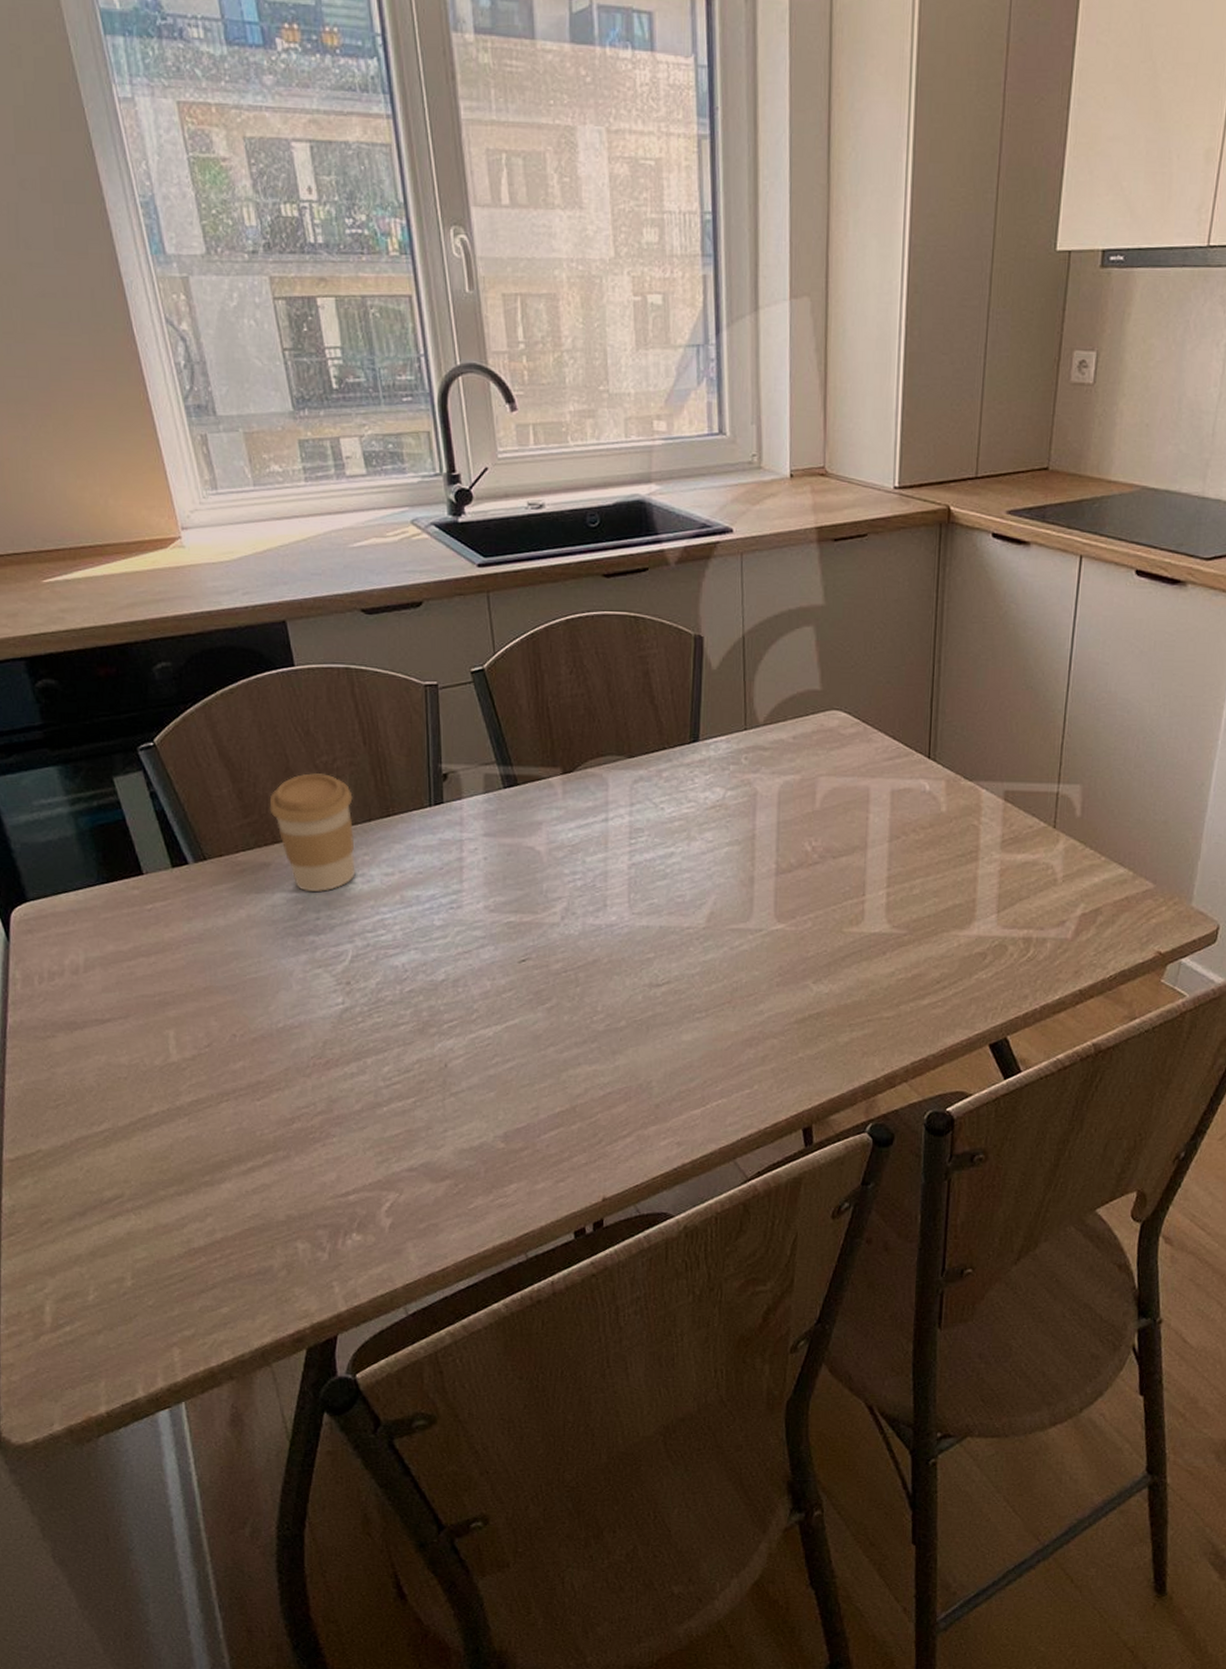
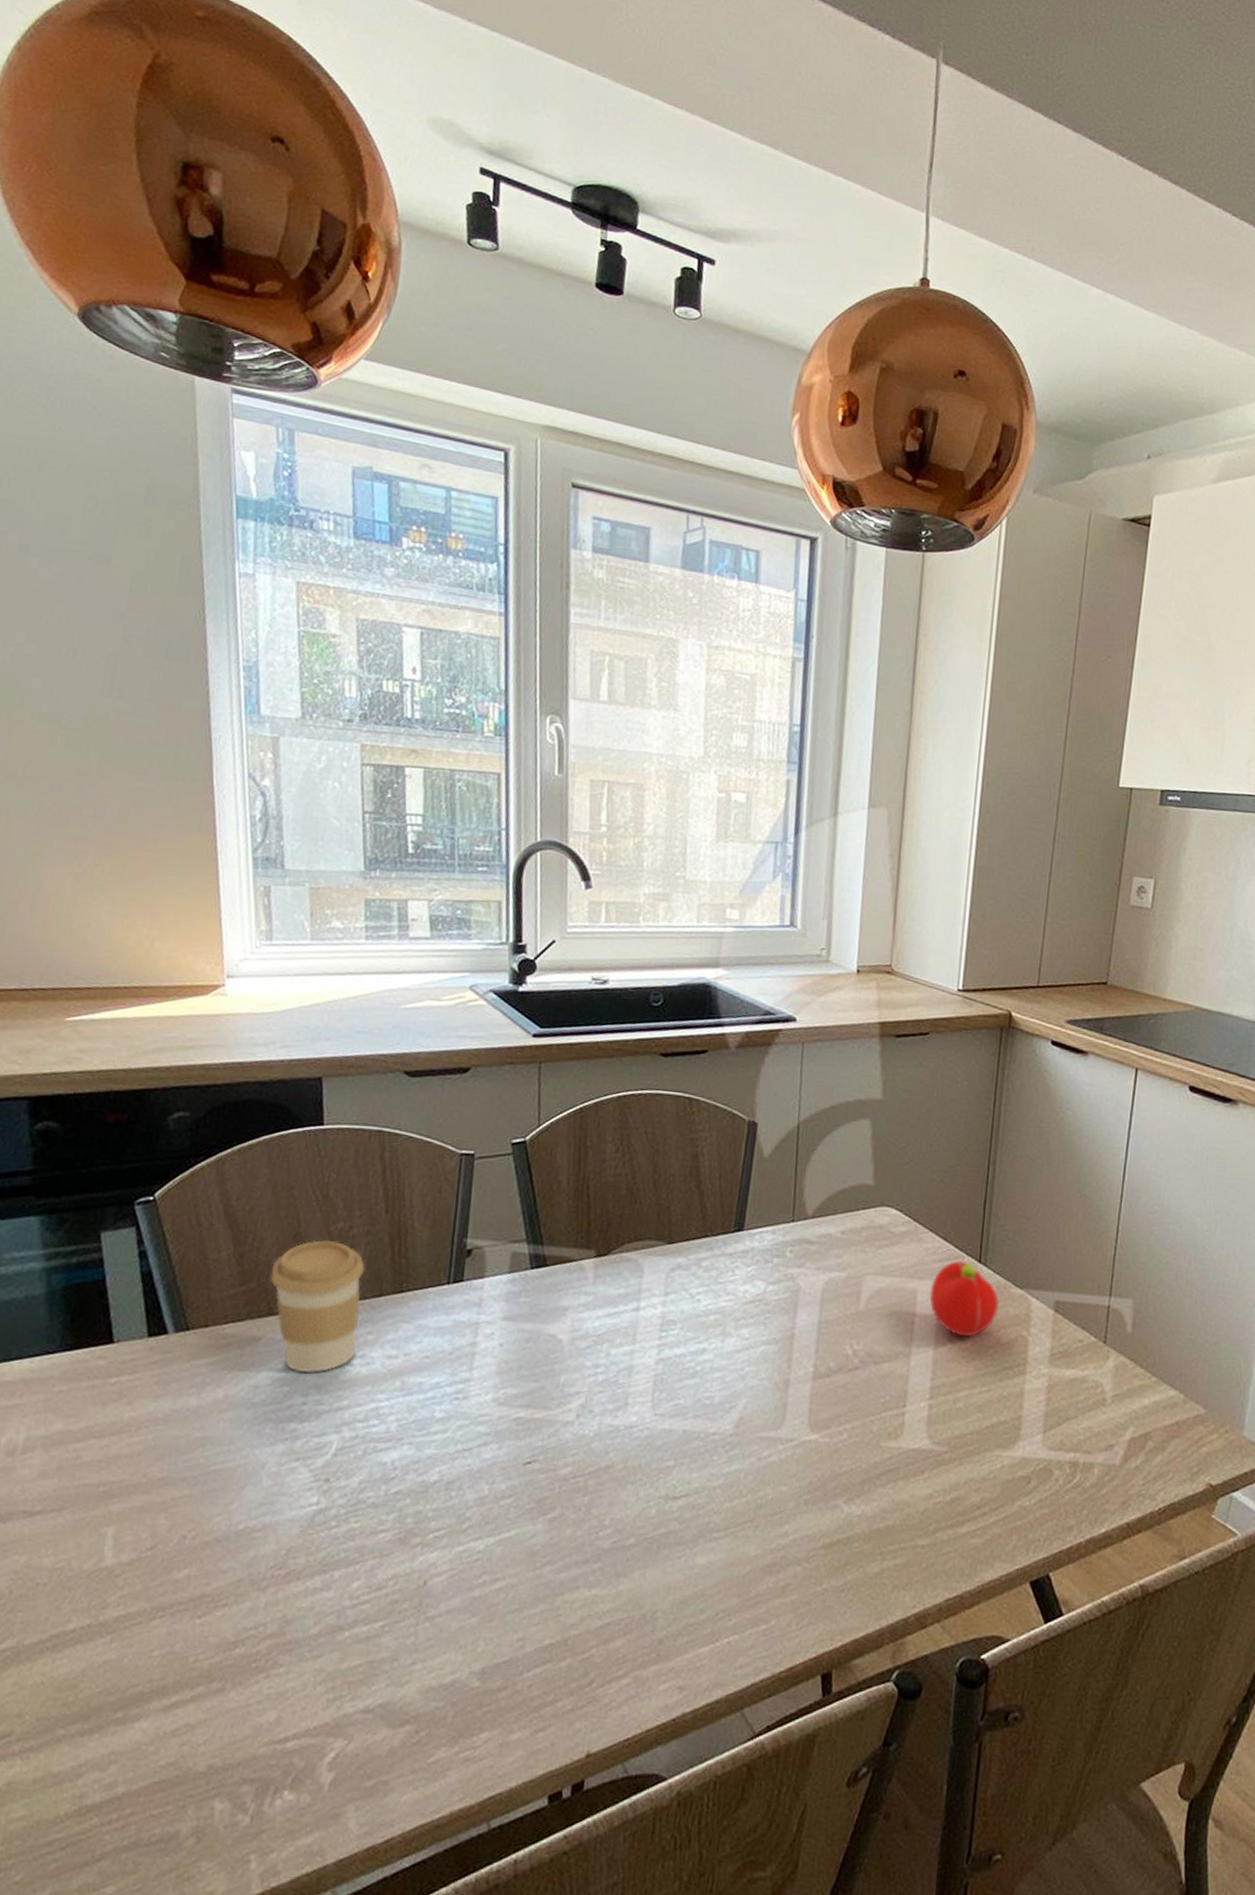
fruit: none [882,757,951,829] -> present [929,1260,1000,1338]

